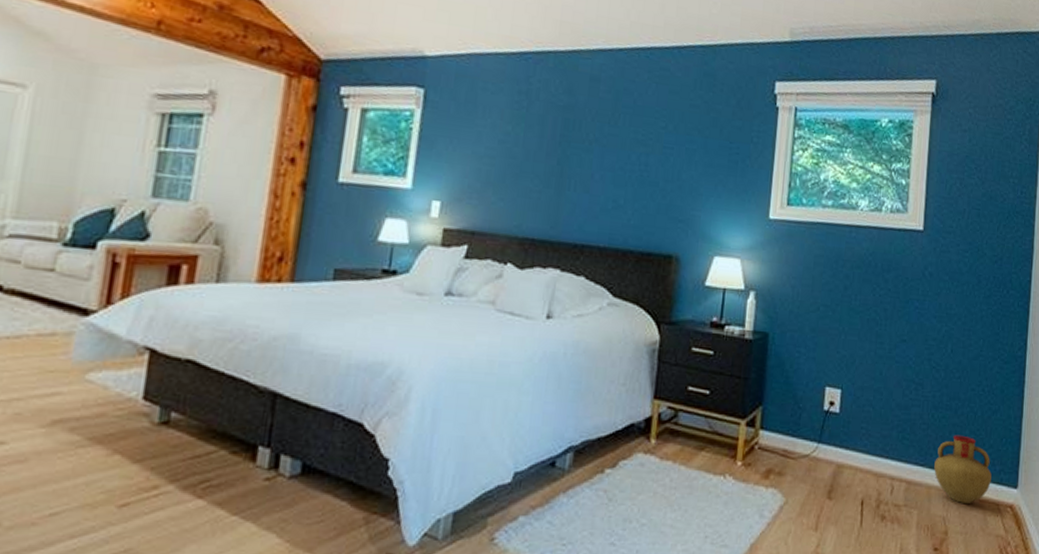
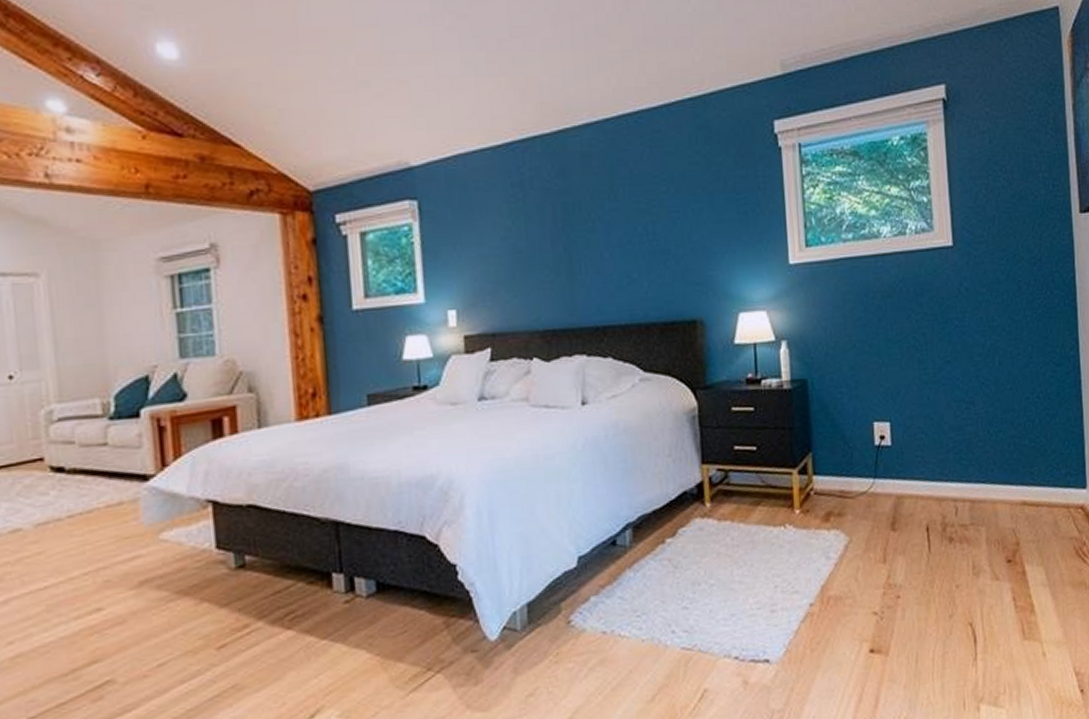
vase: present [934,435,992,505] -> none [996,445,1058,513]

